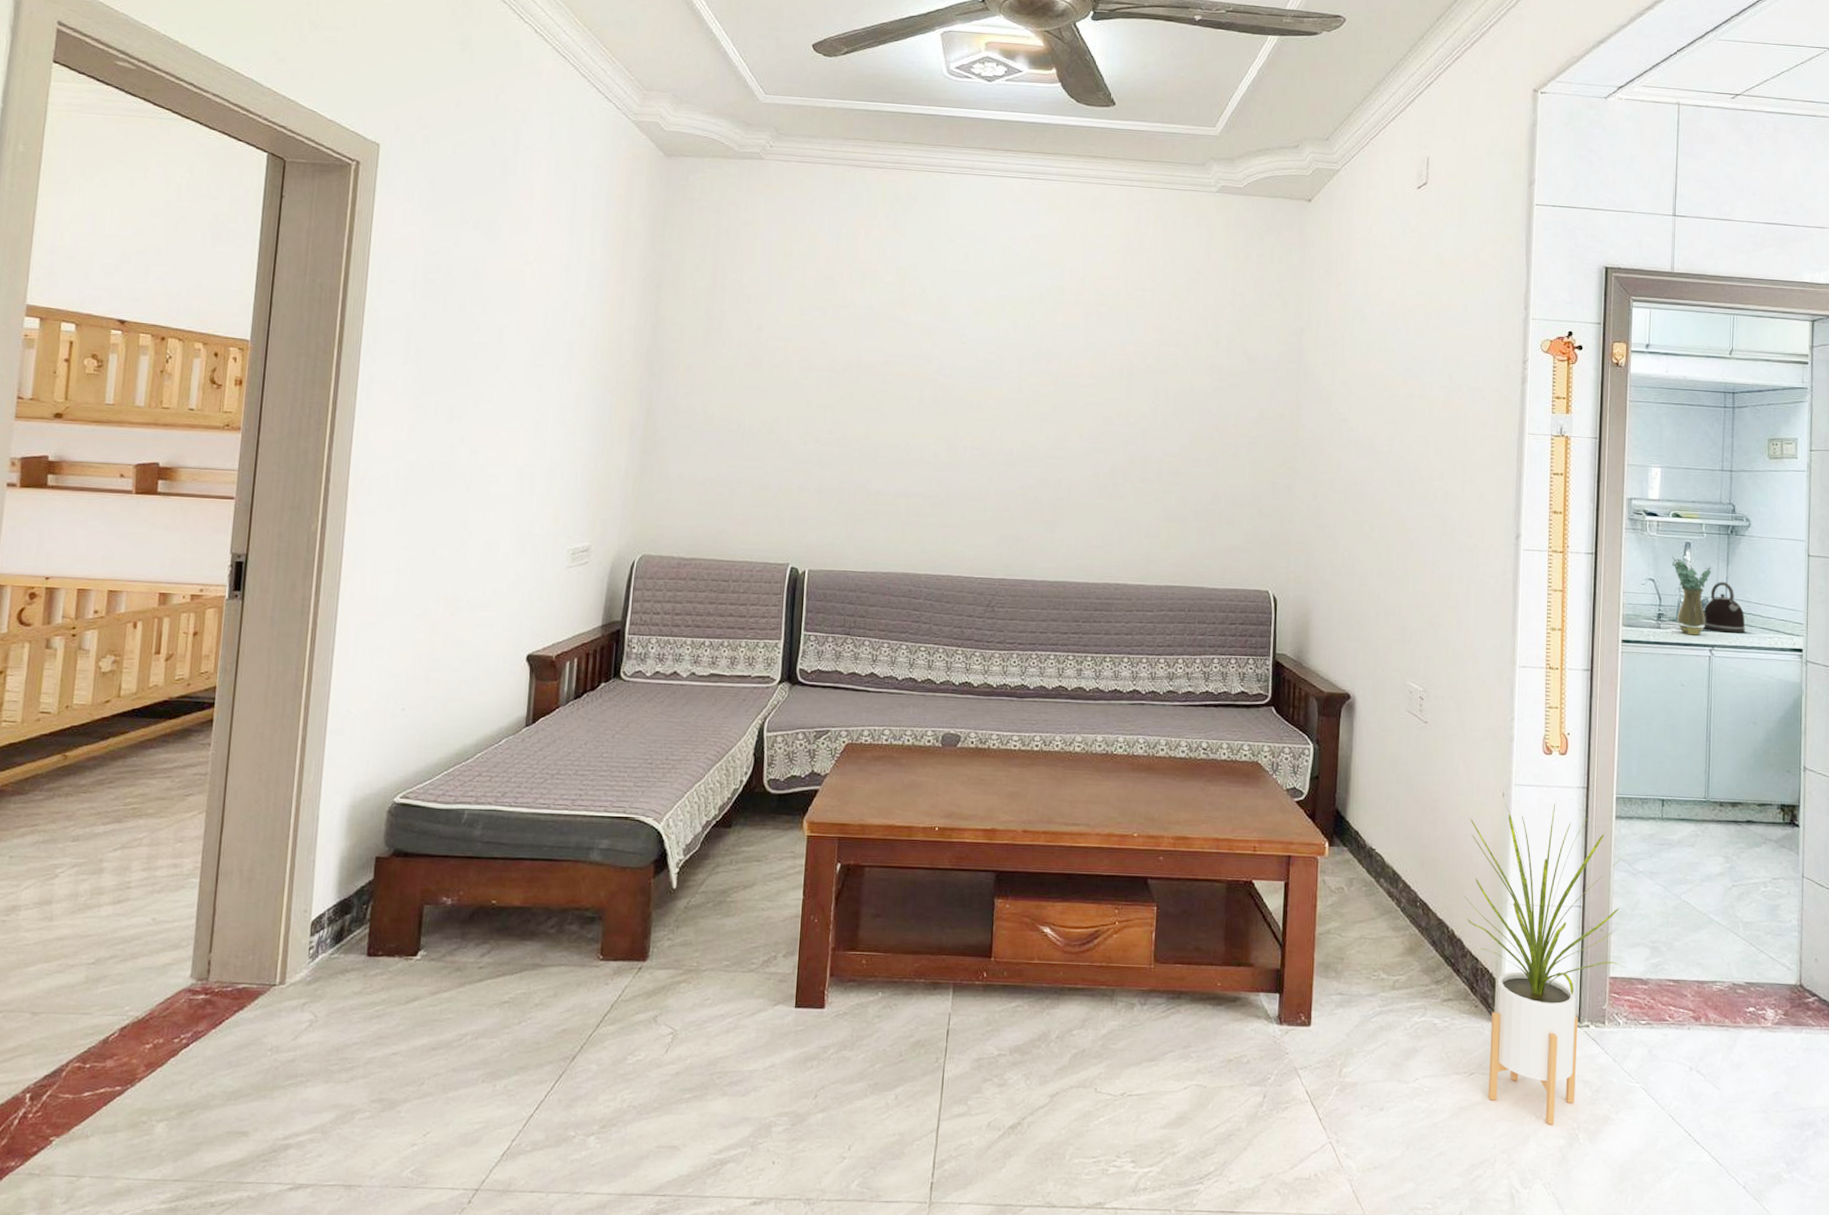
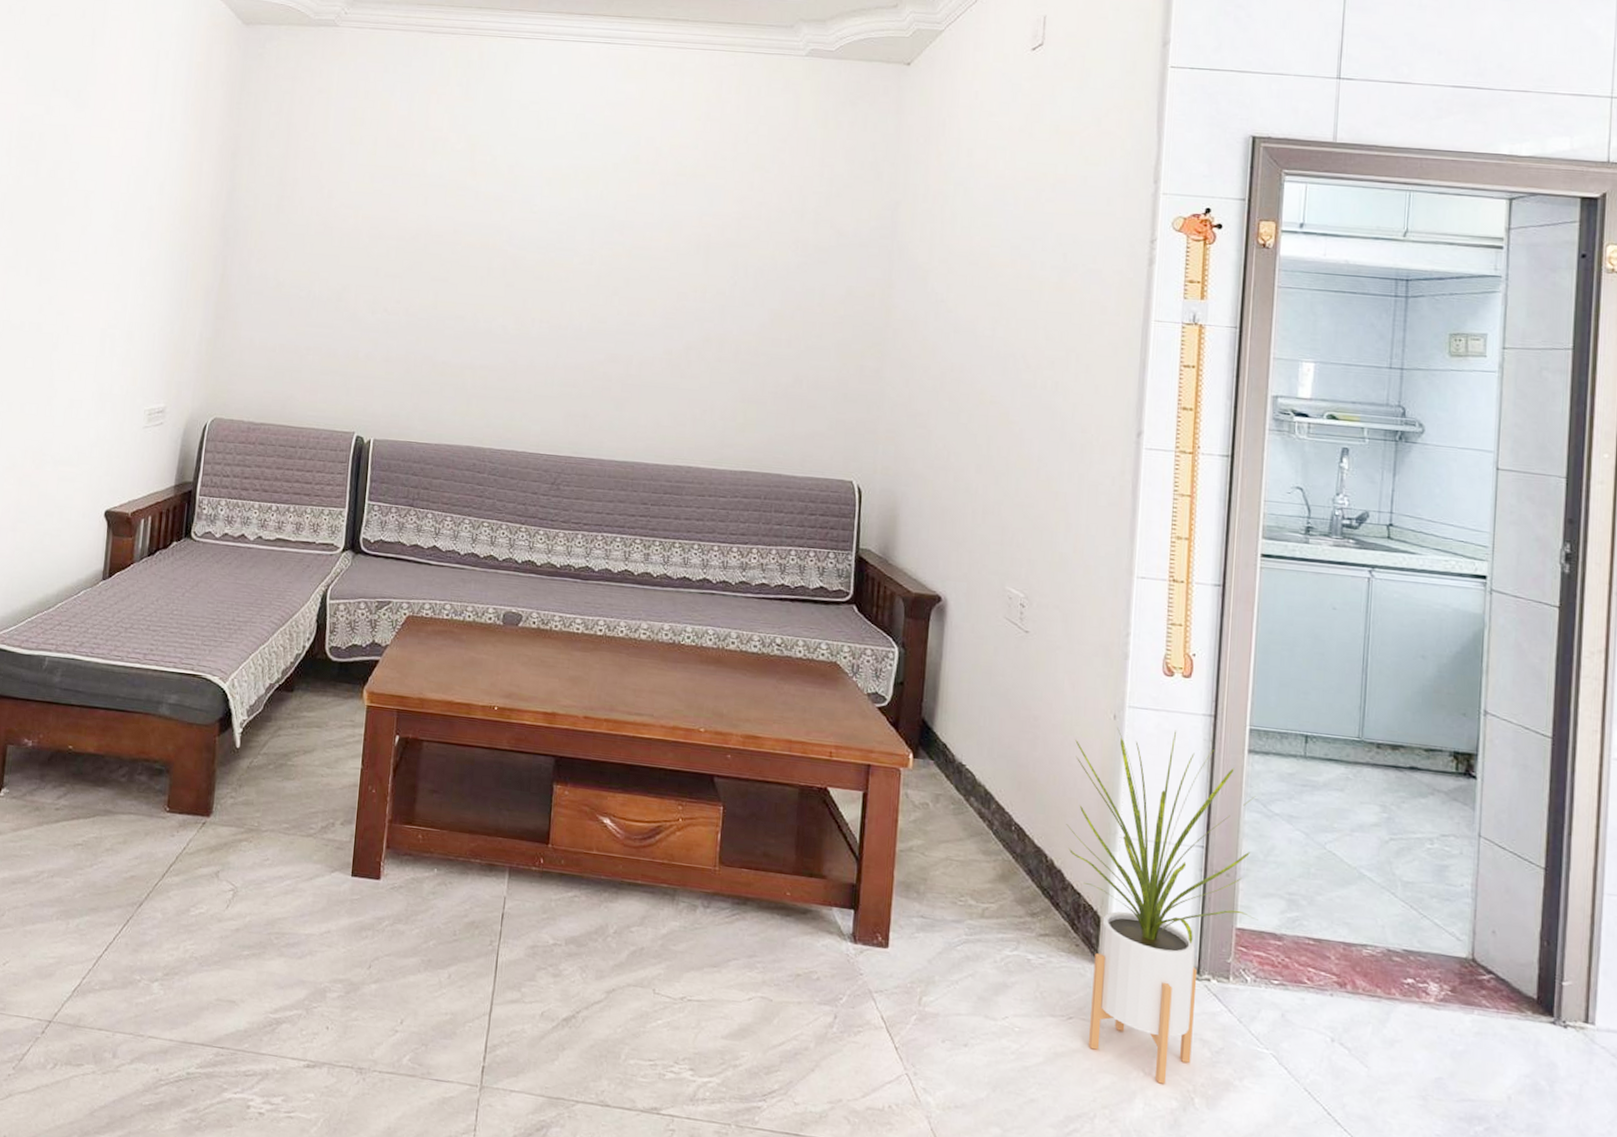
vase: present [1671,556,1712,636] -> none [1325,463,1374,554]
kettle: present [1703,581,1747,633] -> none [1362,493,1416,554]

